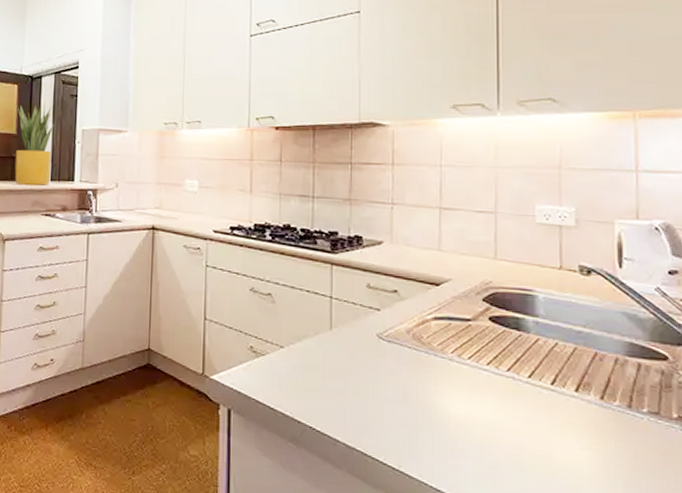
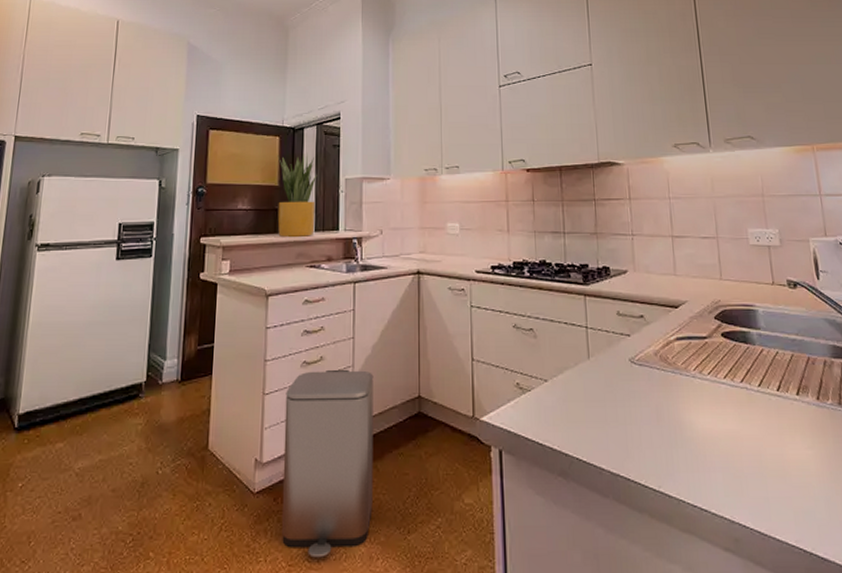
pedal bin: none [15,314,104,484] -> present [282,370,374,558]

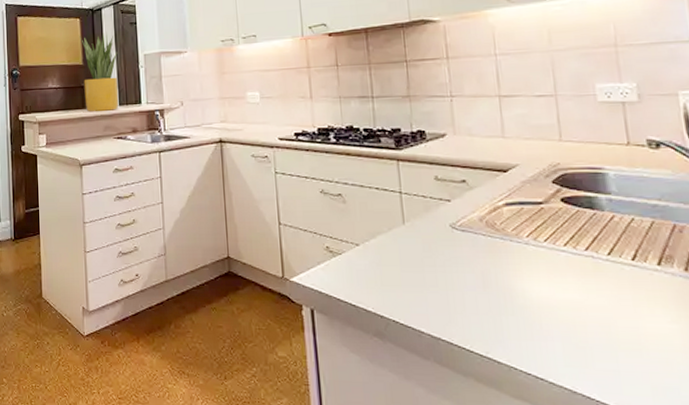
pedal bin: present [282,370,374,558] -> none [104,232,190,394]

